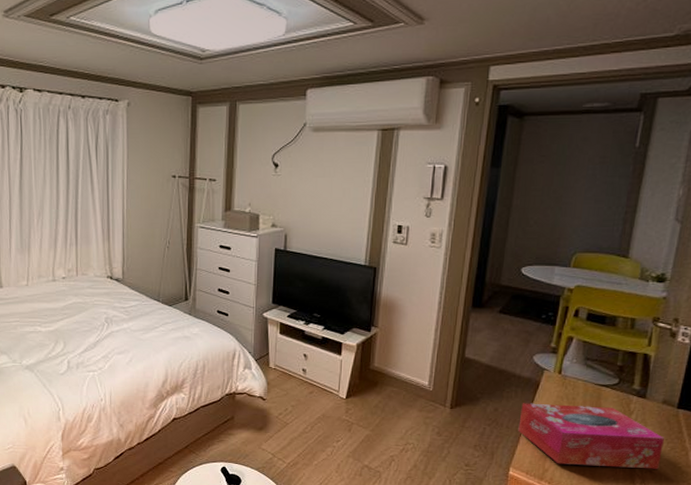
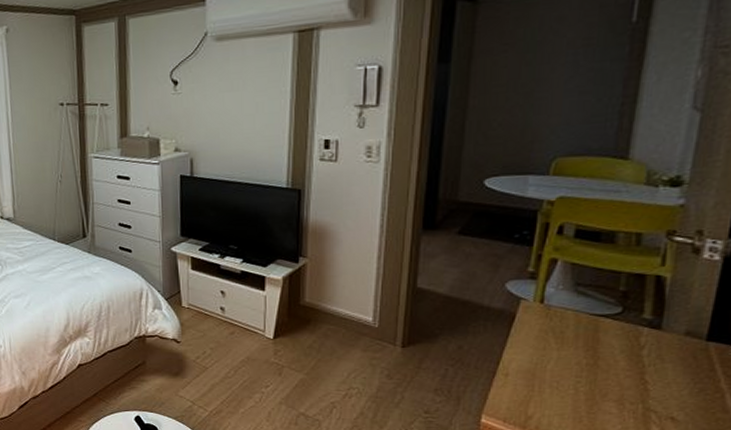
tissue box: present [518,403,664,469] -> none [490,339,690,415]

